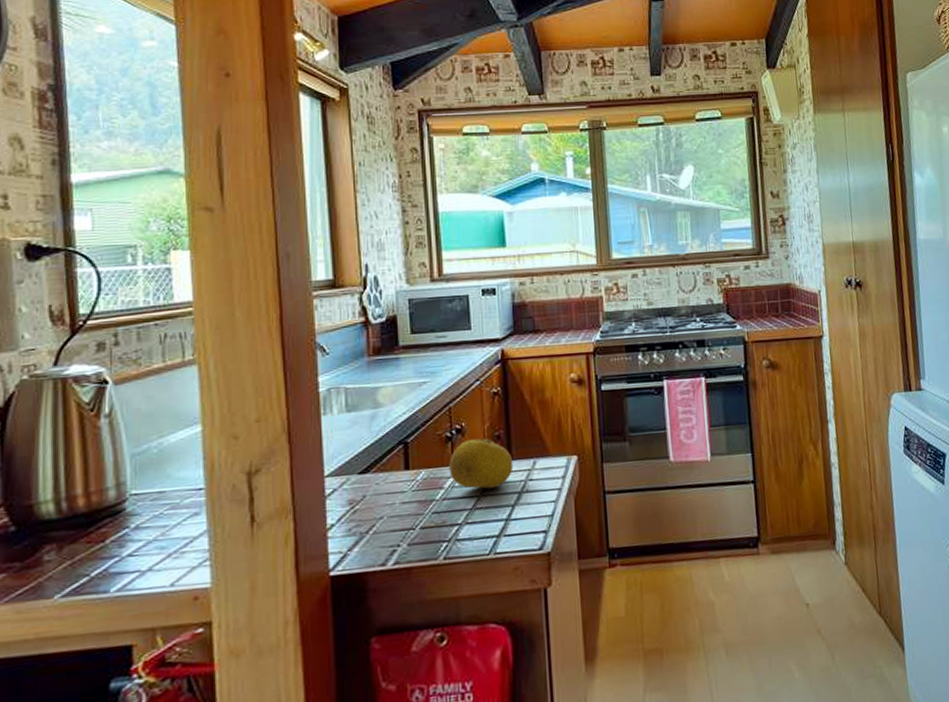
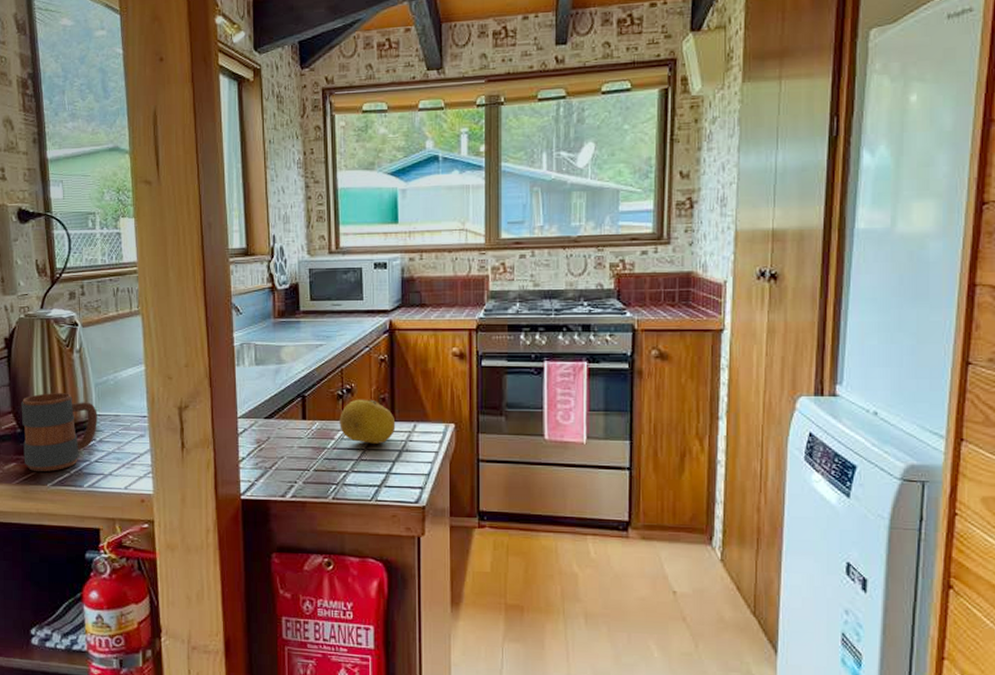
mug: none [17,471,133,581] -> present [21,393,97,471]

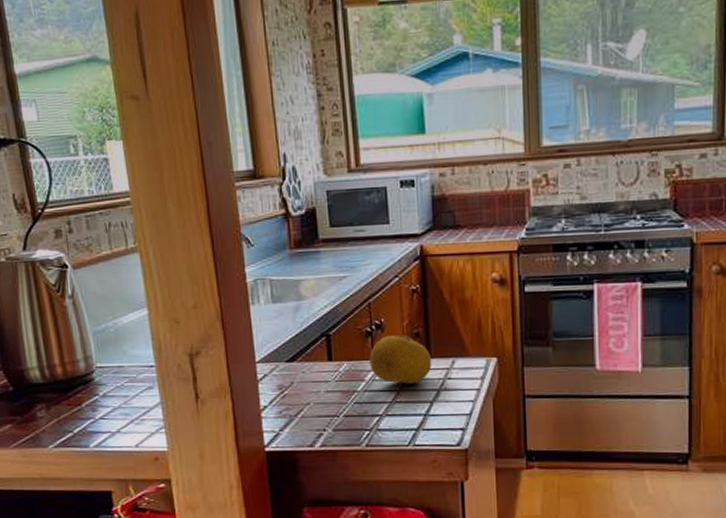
mug: present [21,393,97,471] -> none [11,344,99,432]

